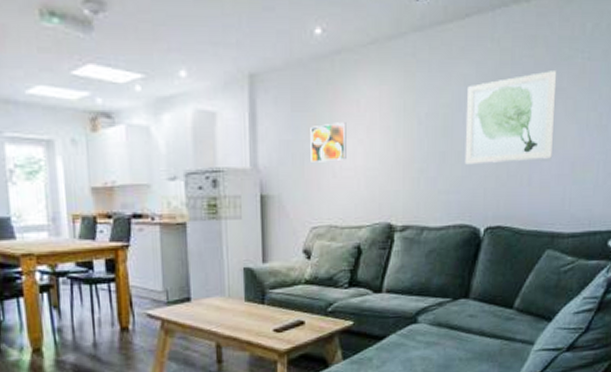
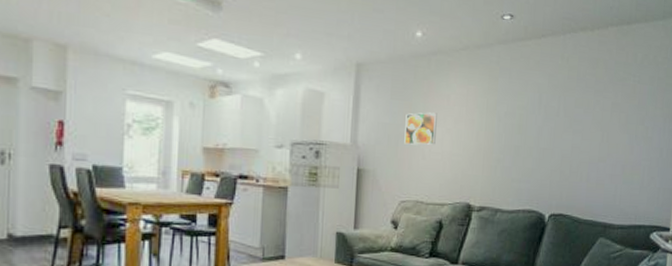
wall art: present [464,71,557,165] -> none [535,88,614,161]

